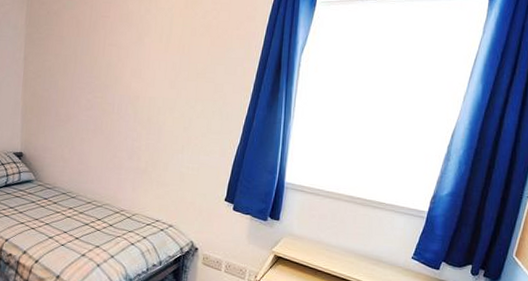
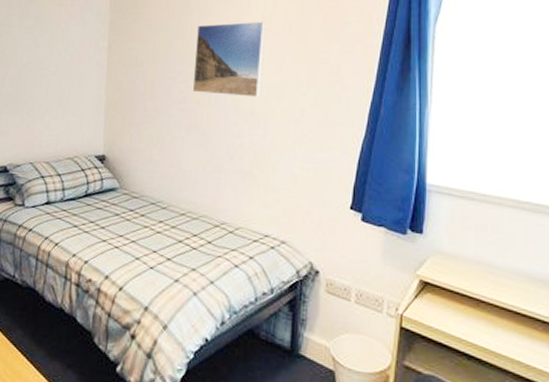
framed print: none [98,43,164,108] -> present [192,21,267,98]

